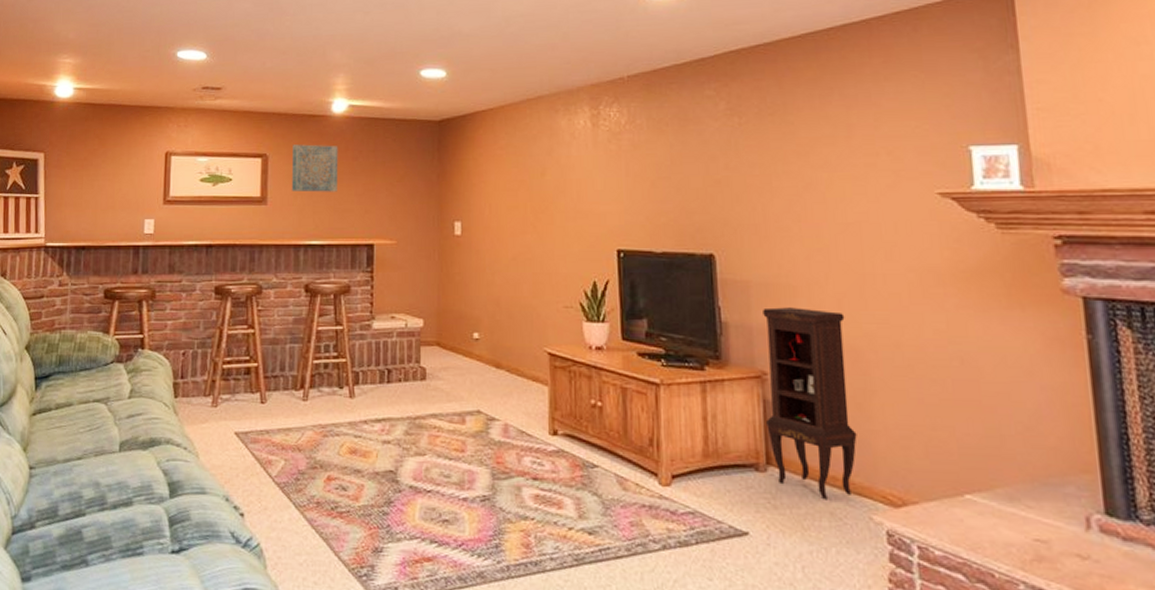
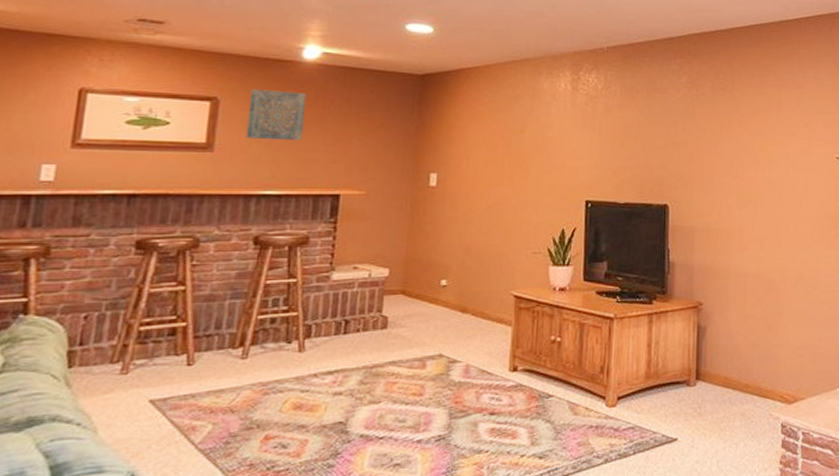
cabinet: present [763,307,857,500] -> none [699,248,766,404]

